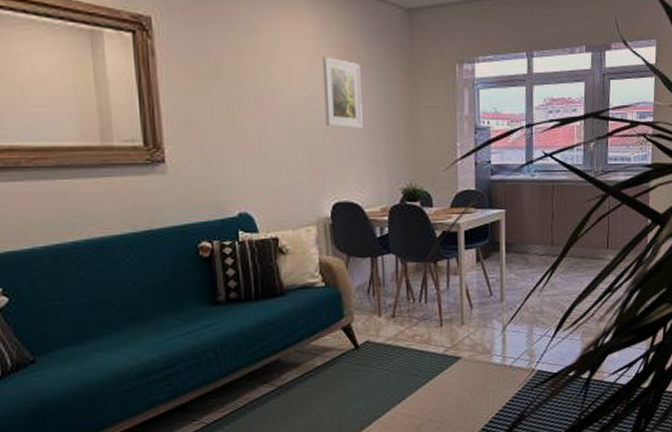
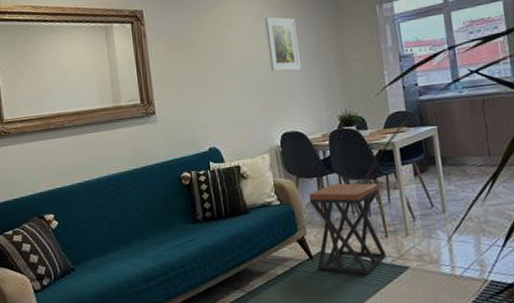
stool: none [360,265,439,365] -> present [309,183,386,274]

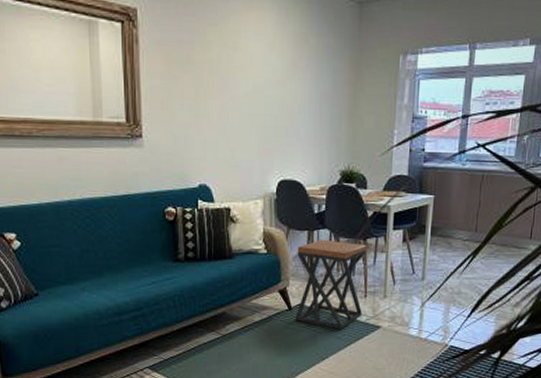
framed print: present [265,17,301,72] -> none [278,46,311,114]

